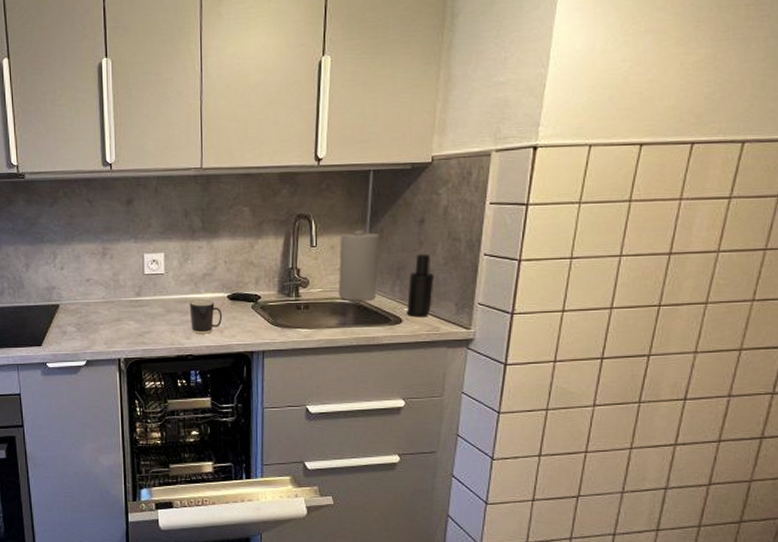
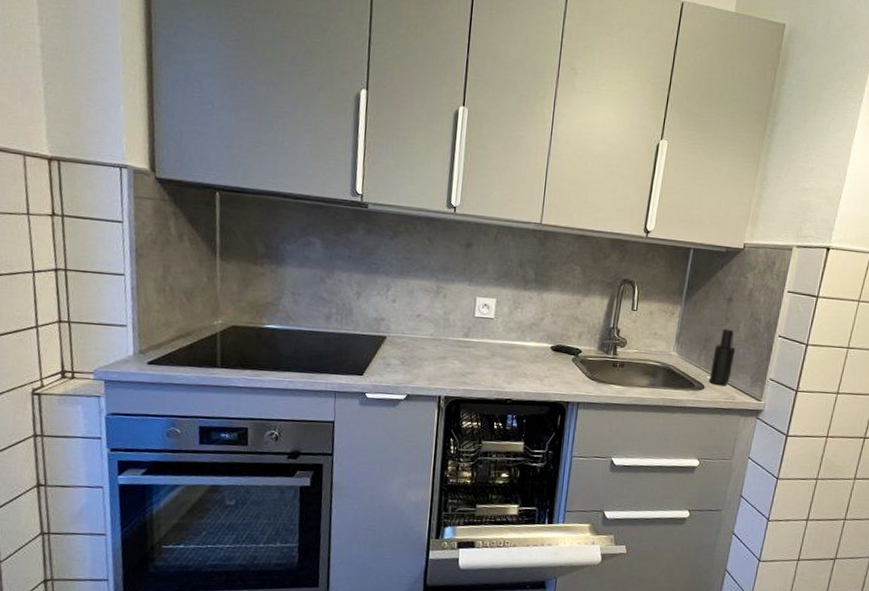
mug: present [189,299,223,334] -> none [513,347,545,381]
paper towel holder: present [339,230,381,302] -> none [652,300,694,366]

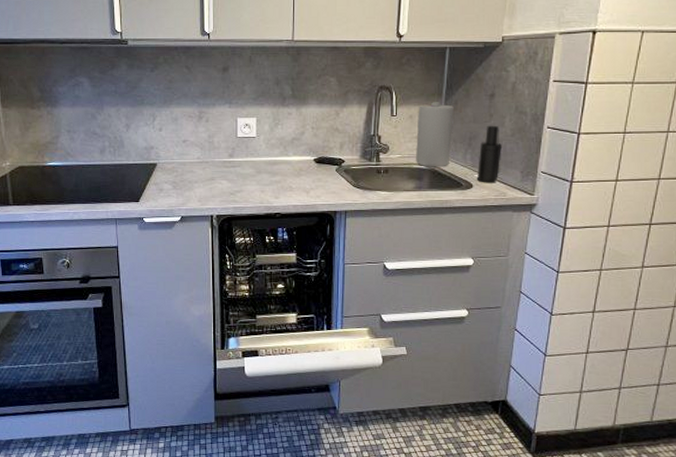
paper towel holder: none [652,300,694,366] -> present [416,102,455,167]

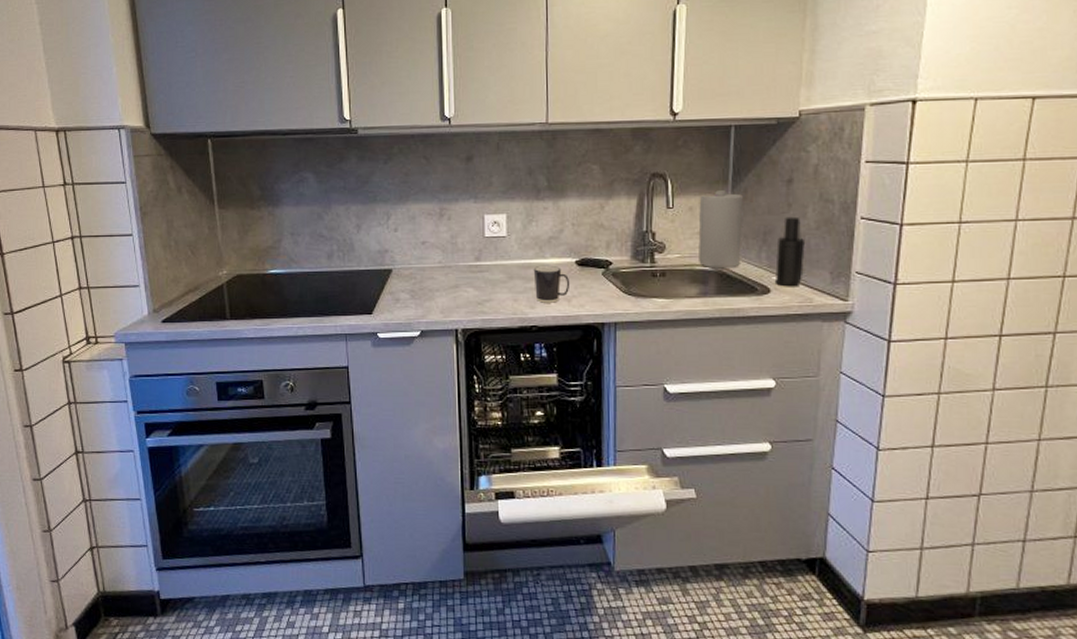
mug: none [278,162,309,194] -> present [533,265,570,303]

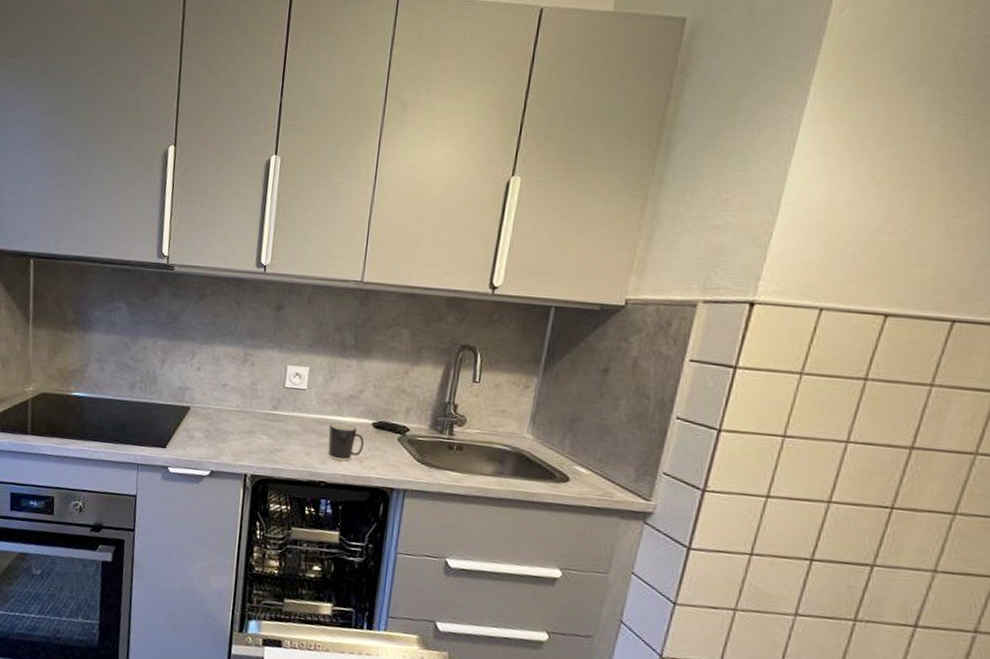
paper towel holder: present [698,190,744,269] -> none [499,370,555,452]
soap dispenser: present [775,216,804,287] -> none [576,406,613,480]

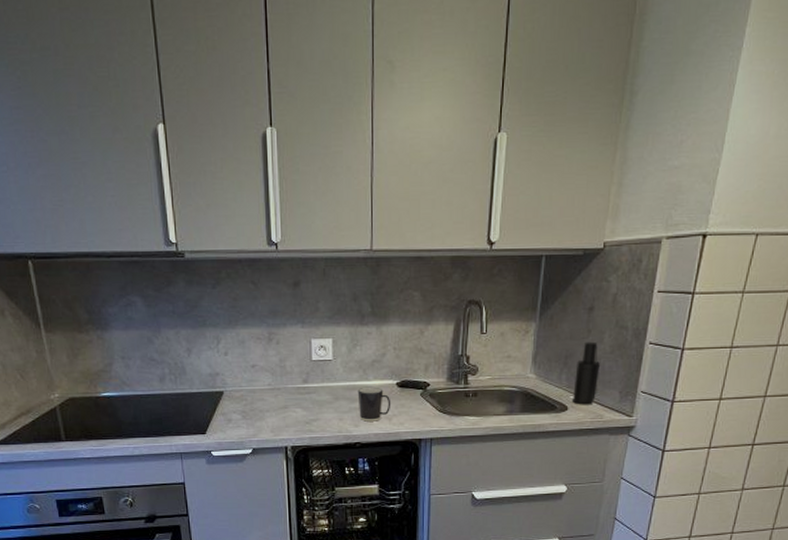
soap dispenser: none [576,406,613,480] -> present [573,341,600,405]

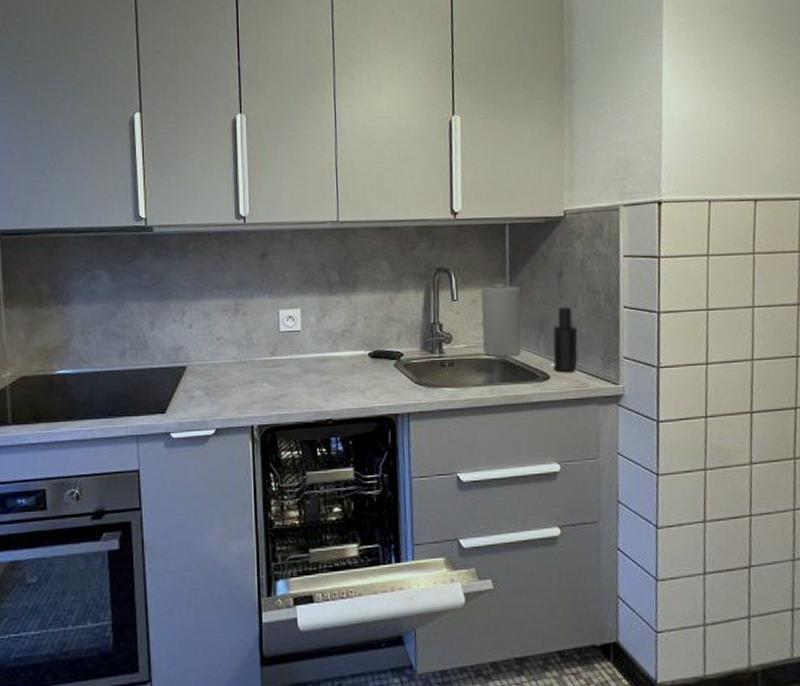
mug: present [357,386,391,422] -> none [328,358,364,396]
paper towel holder: none [507,317,550,389] -> present [481,283,522,357]

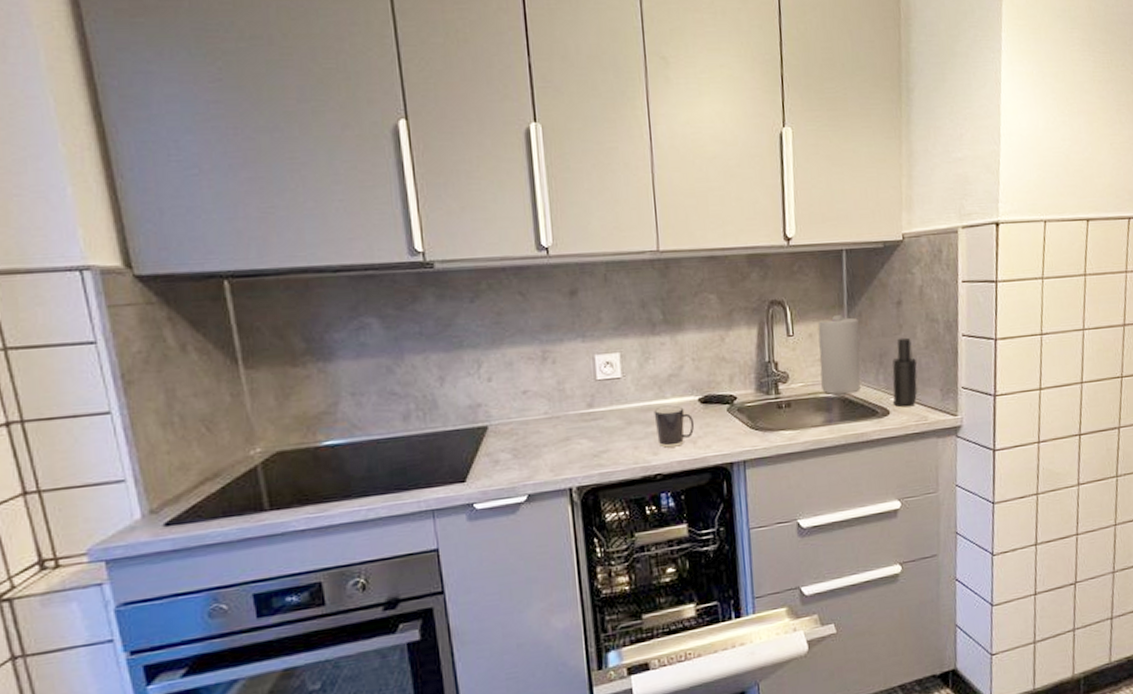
mug: none [328,358,364,396] -> present [653,405,695,448]

